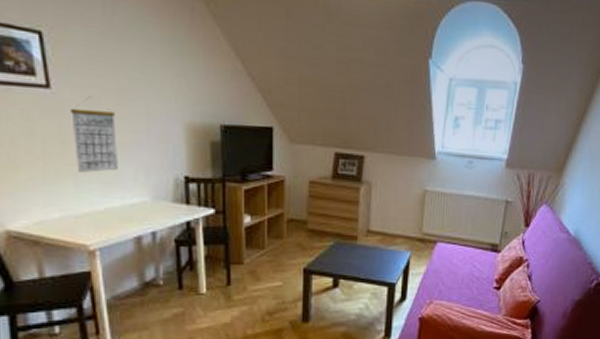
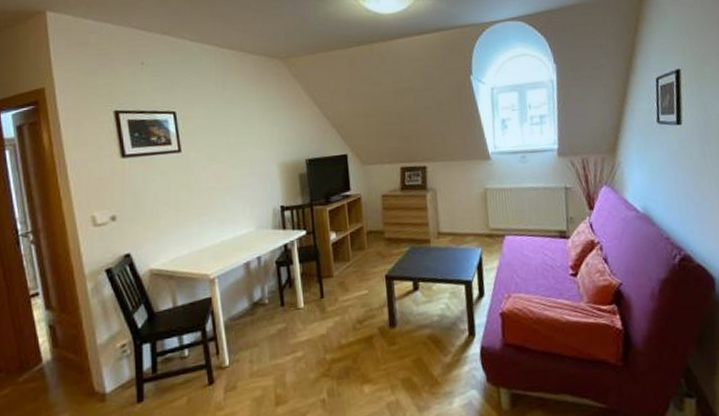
calendar: present [71,95,118,174] -> none [195,152,230,215]

